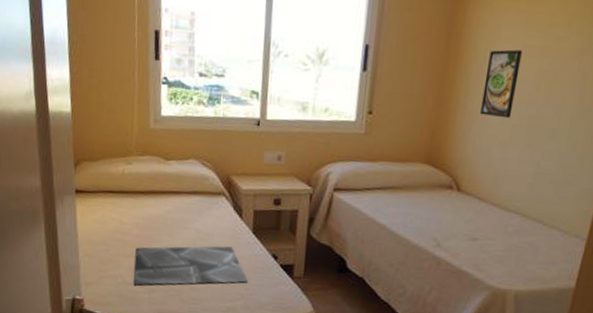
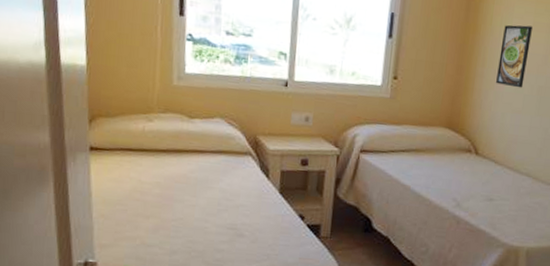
tote bag: present [133,246,248,286] -> none [153,206,274,247]

